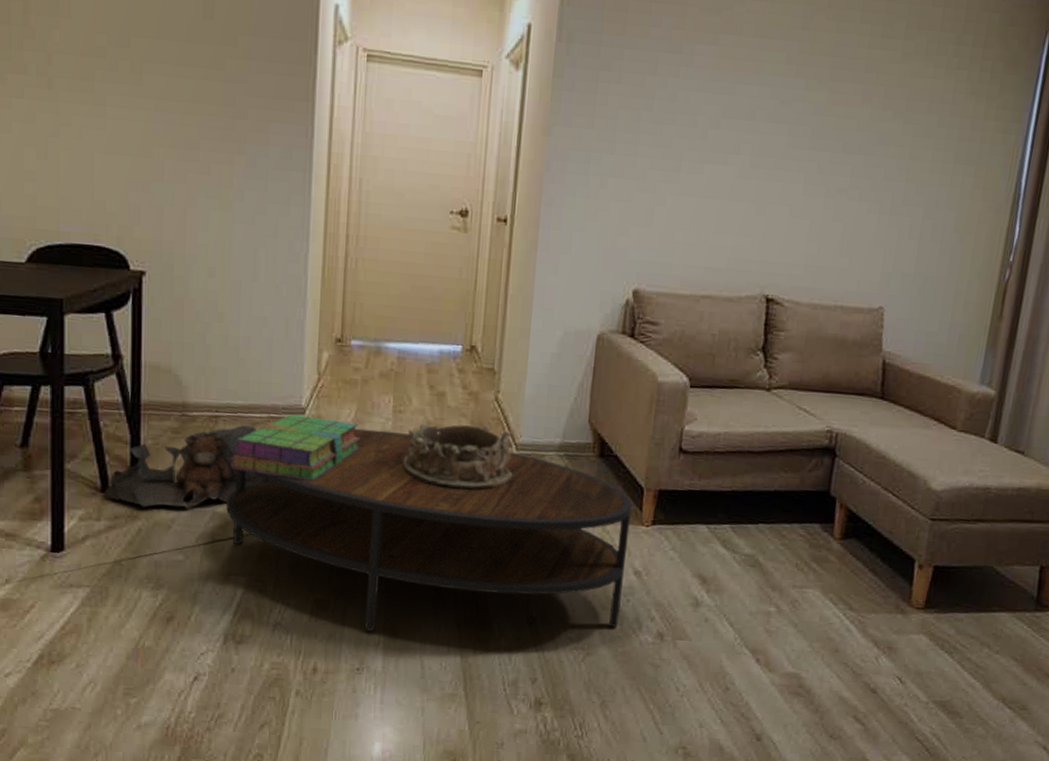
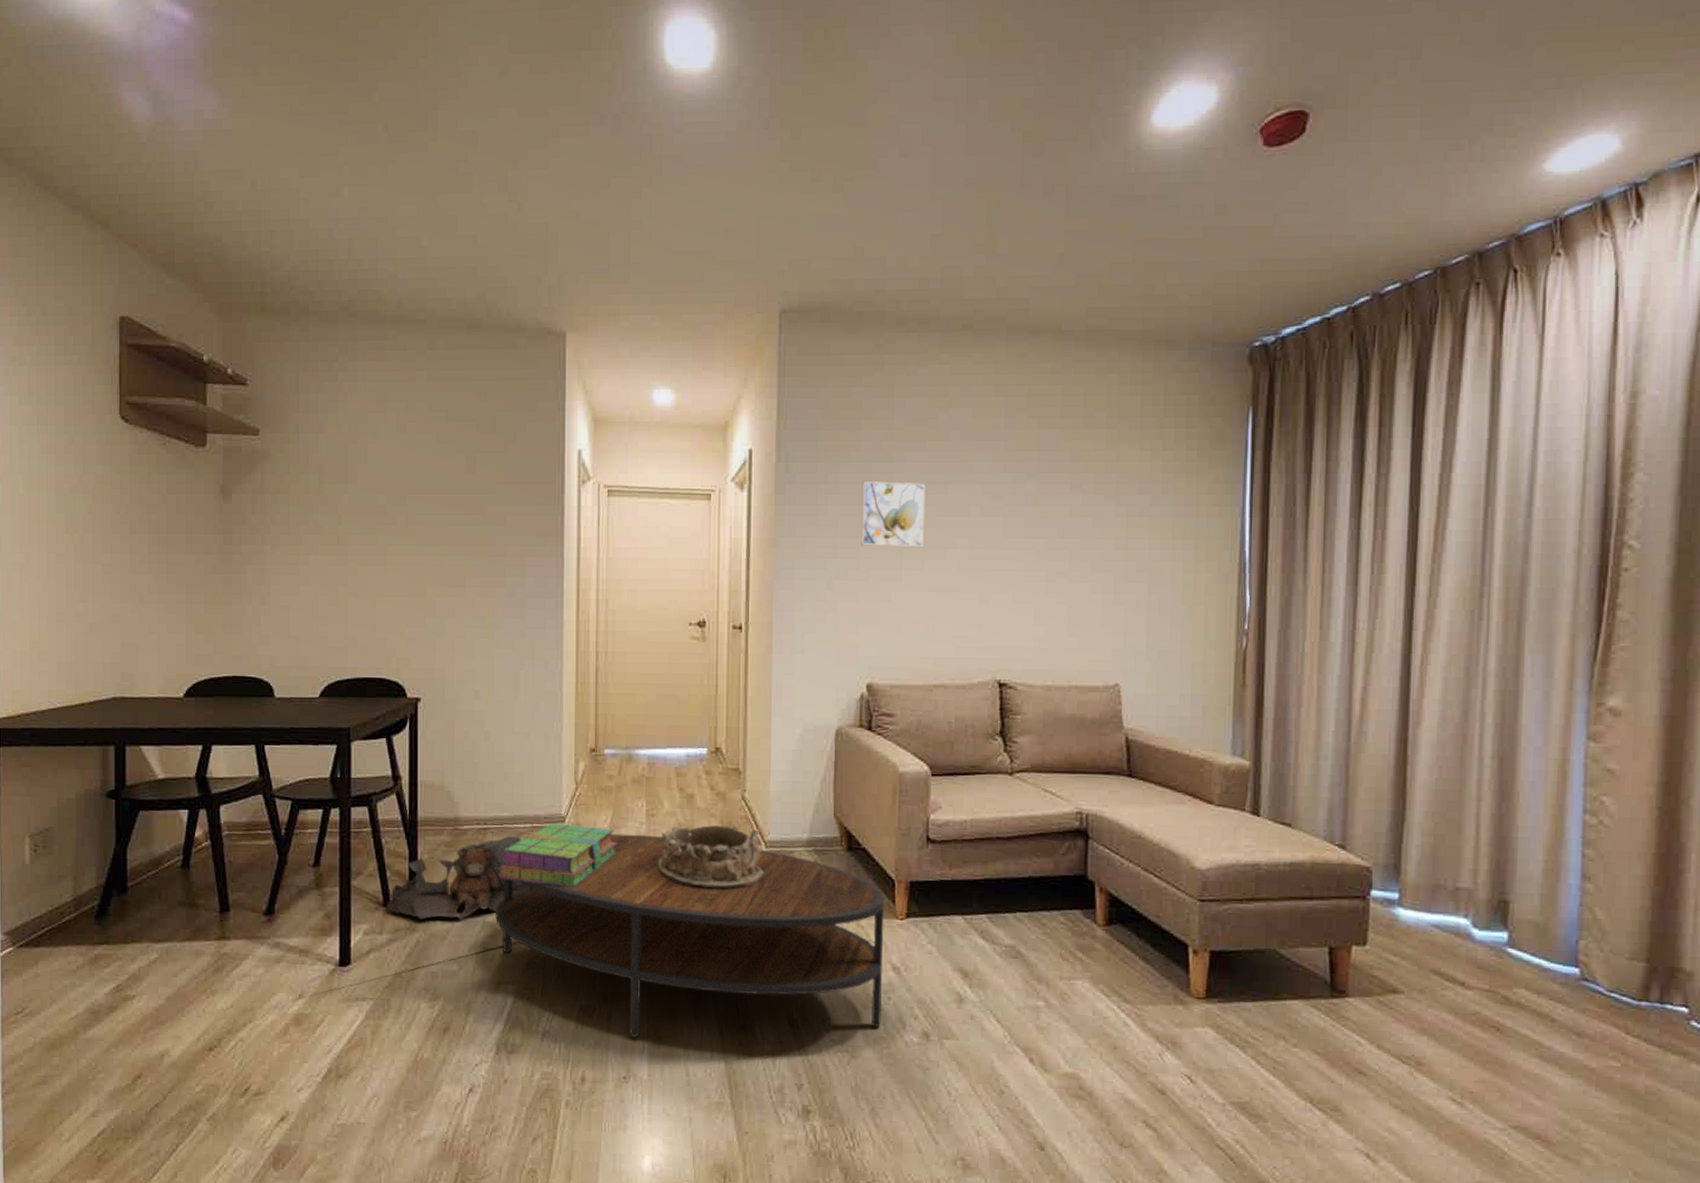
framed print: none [640,72,714,150] -> present [861,482,926,548]

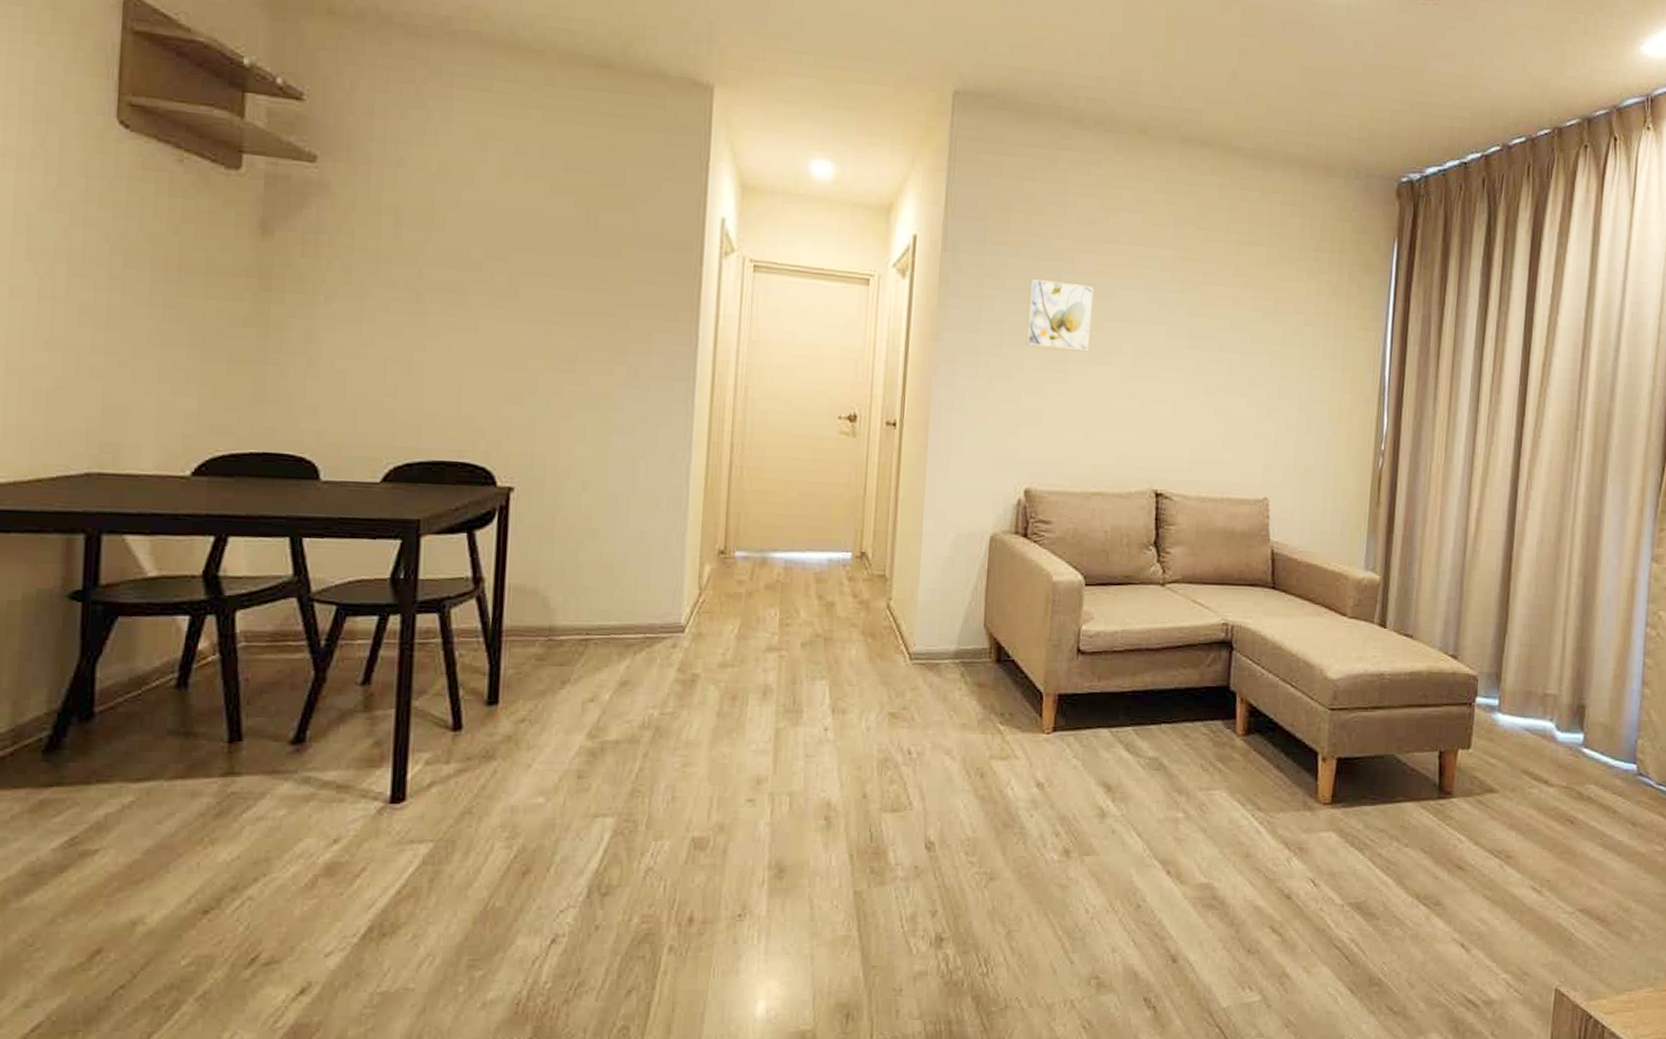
bag: present [386,836,534,920] -> none [457,648,644,745]
coffee table: present [496,833,885,1038] -> none [594,645,1032,871]
stack of books: present [498,822,617,887] -> none [600,632,744,705]
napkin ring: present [658,824,764,889] -> none [789,634,907,704]

